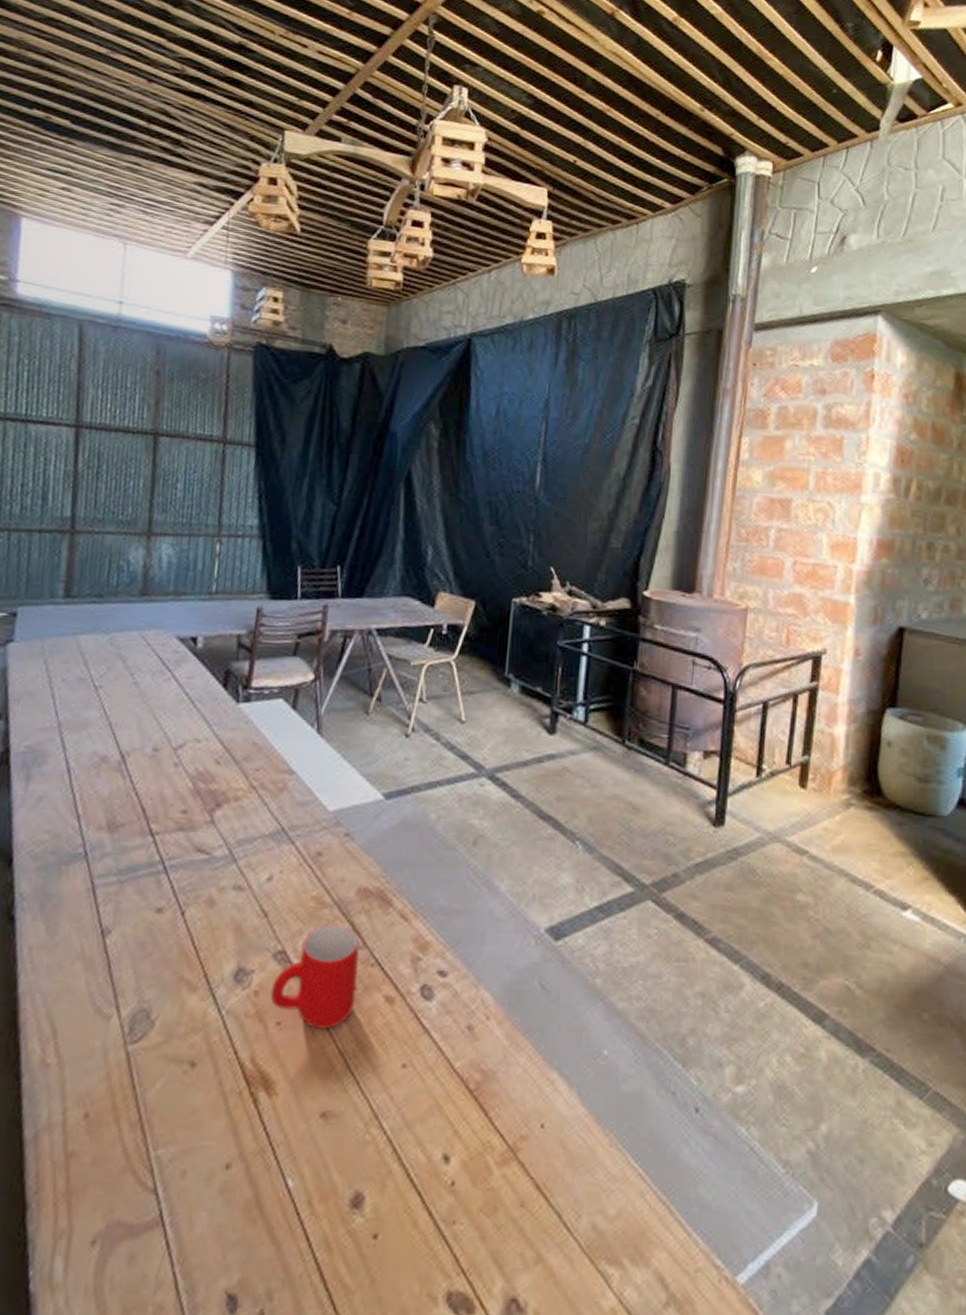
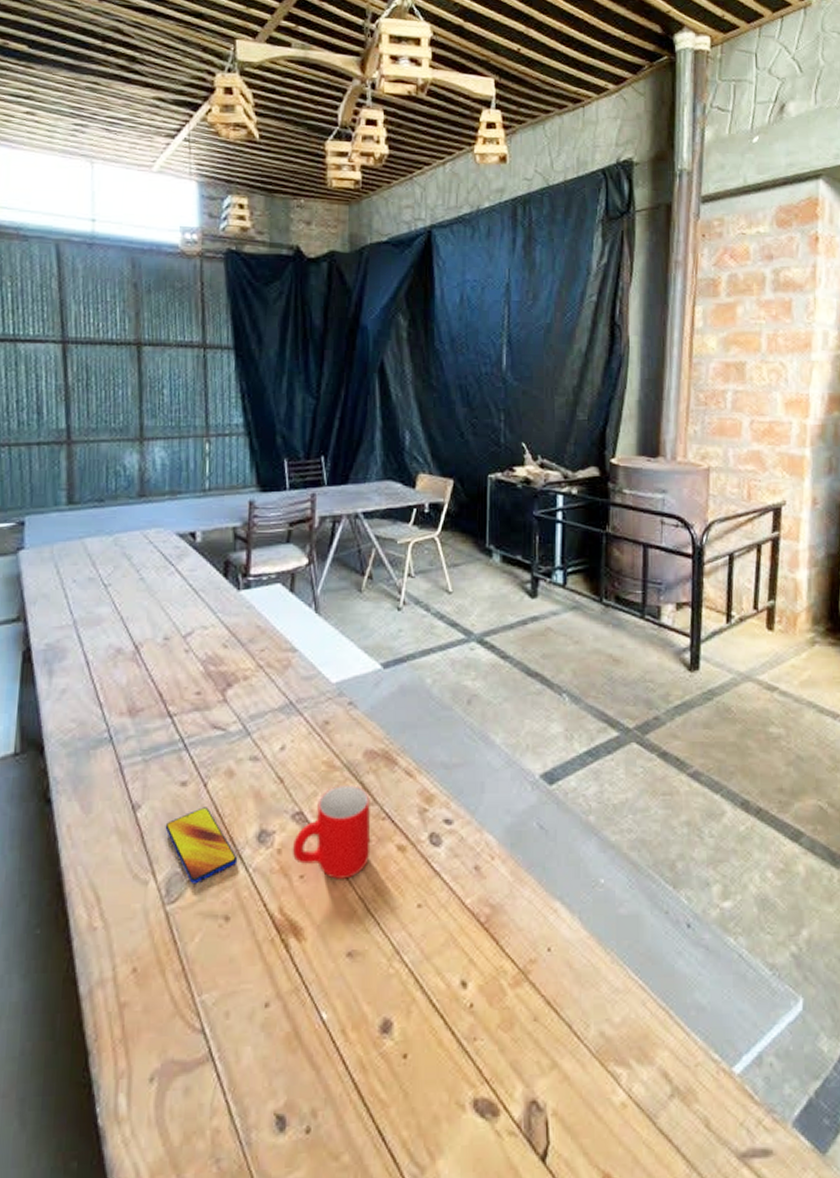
smartphone: none [135,938,211,1024] -> present [165,807,238,884]

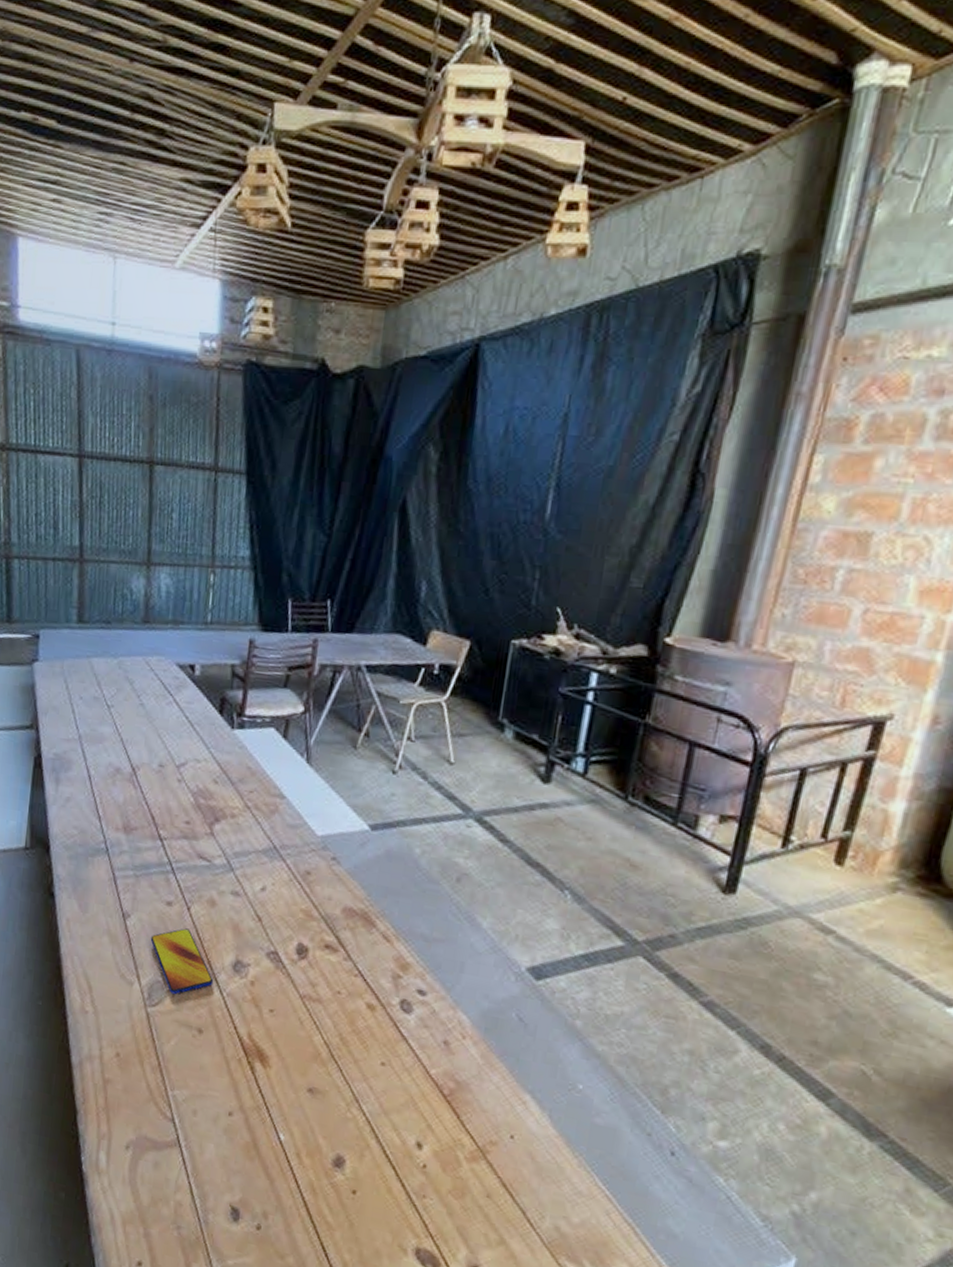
mug: present [292,785,371,879] -> none [264,935,344,1023]

